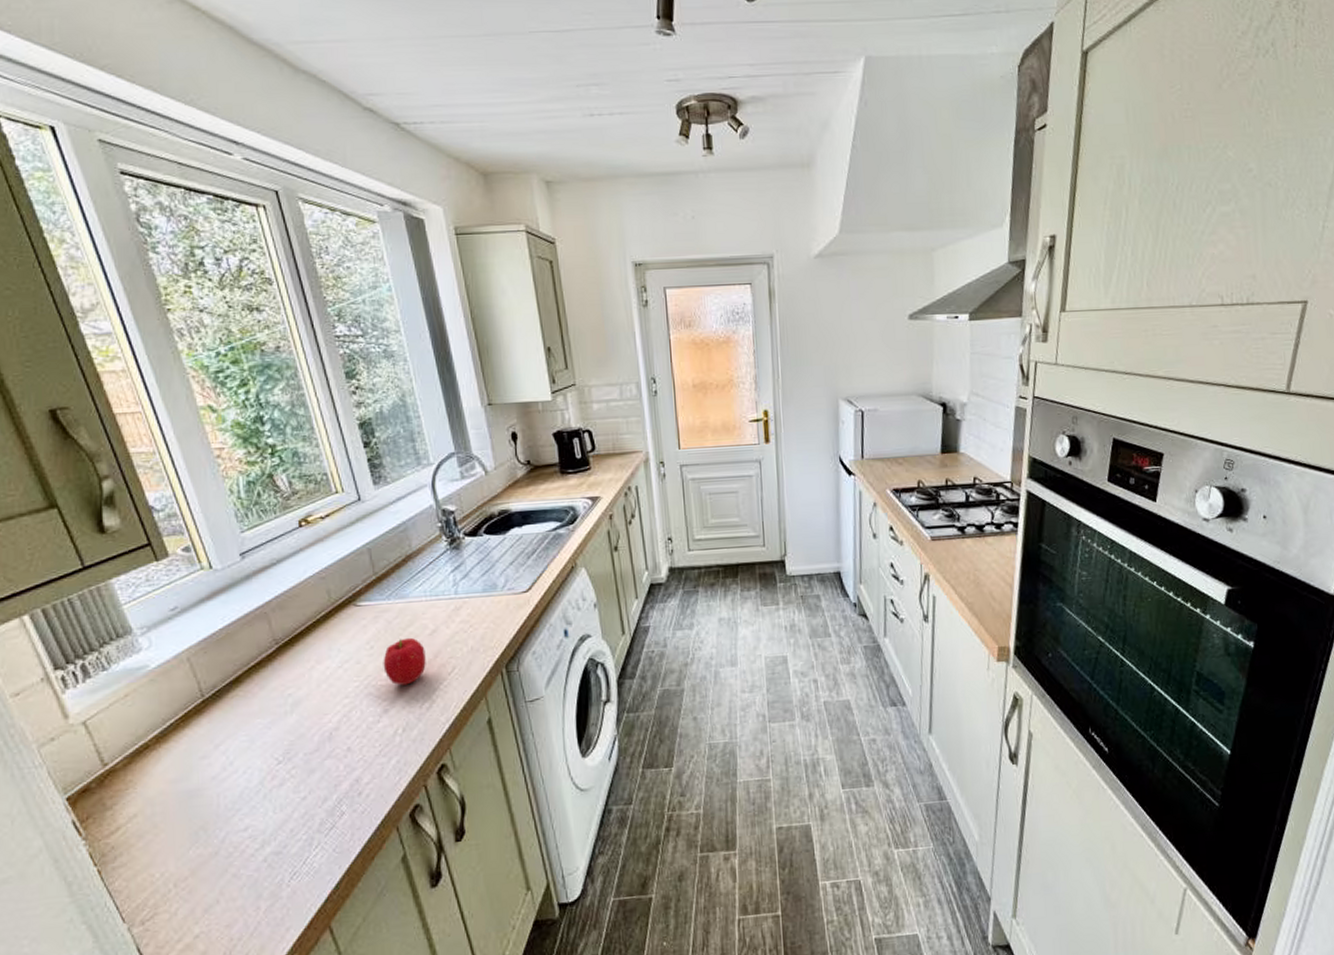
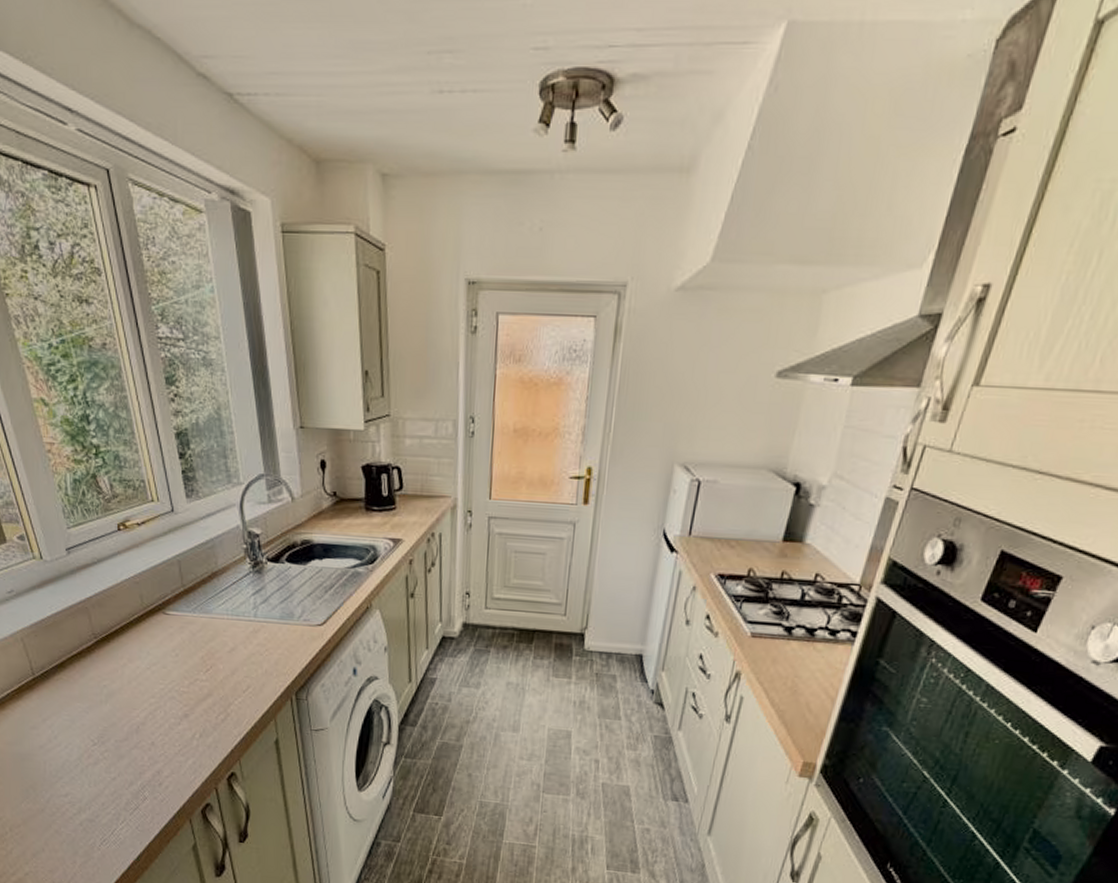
fruit: present [383,637,426,686] -> none [186,651,224,696]

